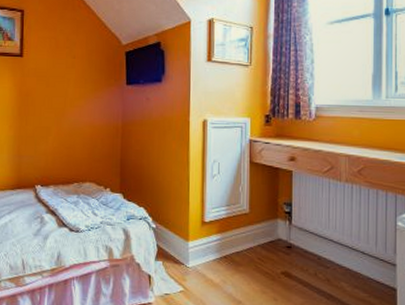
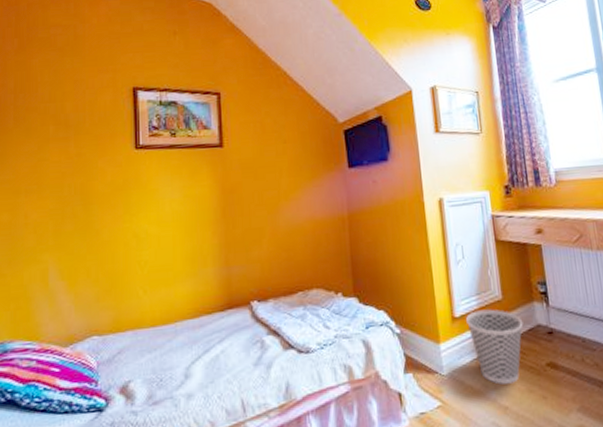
wastebasket: none [214,219,265,283] -> present [466,309,524,385]

